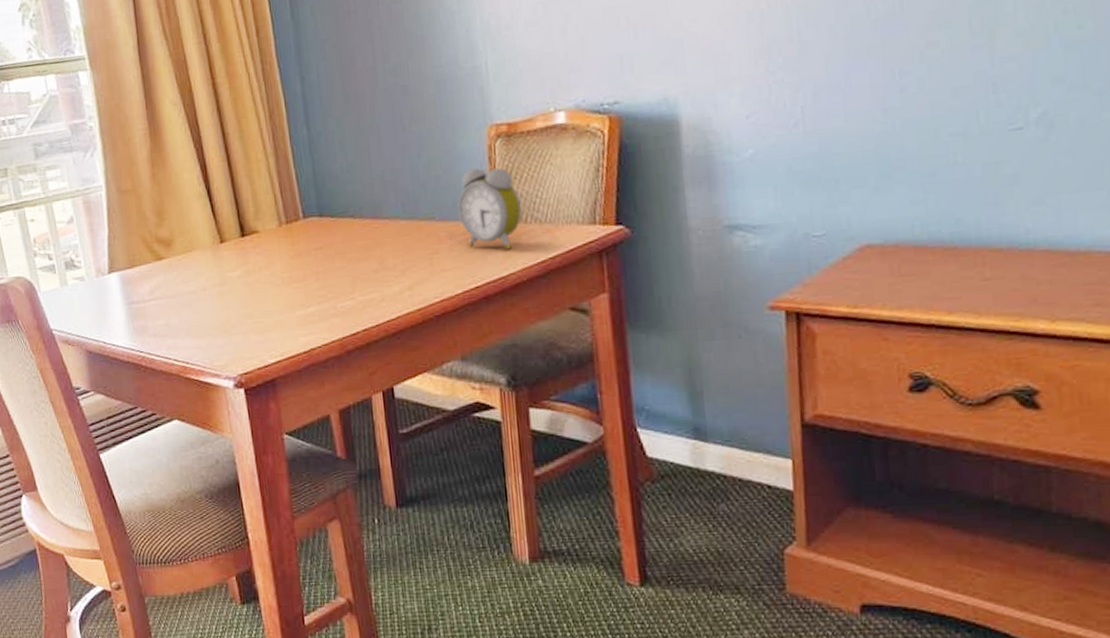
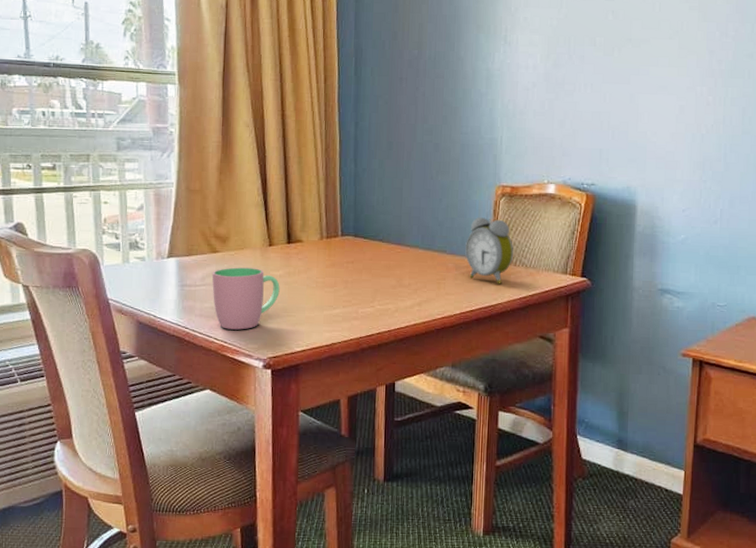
cup: none [160,271,241,348] -> present [211,267,280,330]

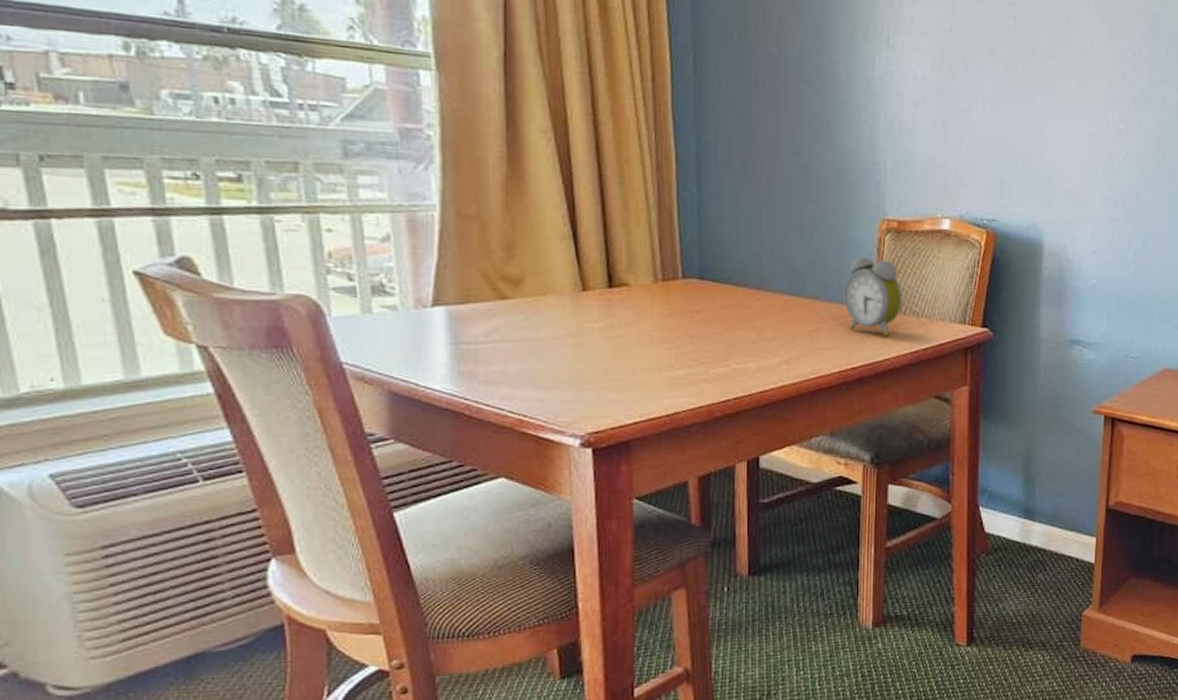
cup: present [211,267,280,330] -> none [500,318,600,399]

